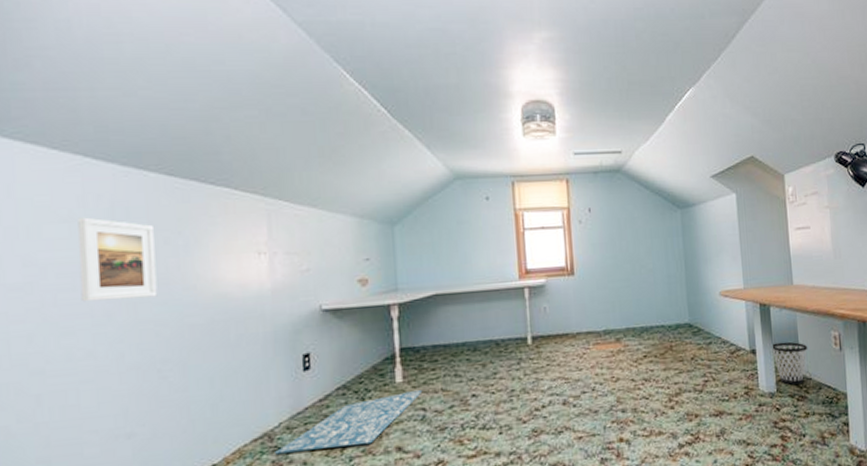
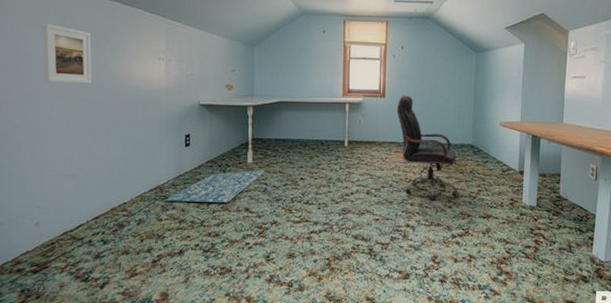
office chair: none [590,269,680,402] -> present [396,95,458,201]
wastebasket: present [770,341,808,385] -> none [536,168,568,203]

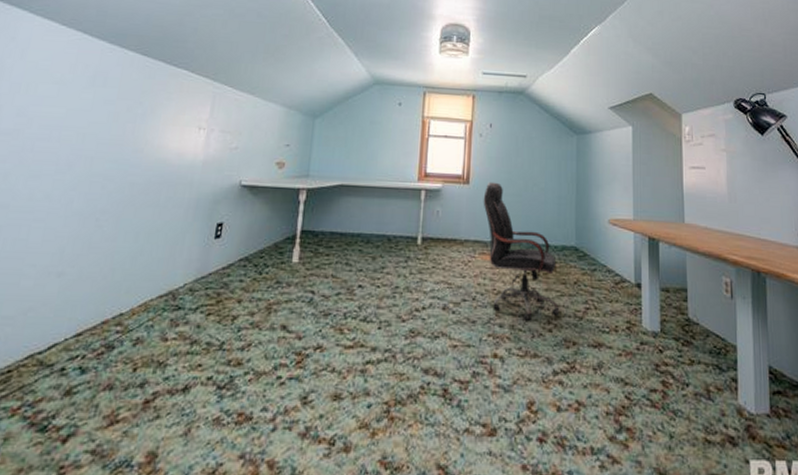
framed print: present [43,23,92,83] -> none [52,81,123,155]
rug: present [164,170,266,204] -> none [175,273,315,318]

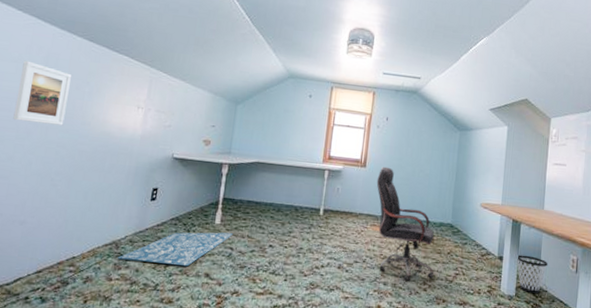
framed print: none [52,81,123,155] -> present [13,60,72,126]
rug: none [175,273,315,318] -> present [118,232,234,267]
wastebasket: none [657,280,697,329] -> present [516,254,548,294]

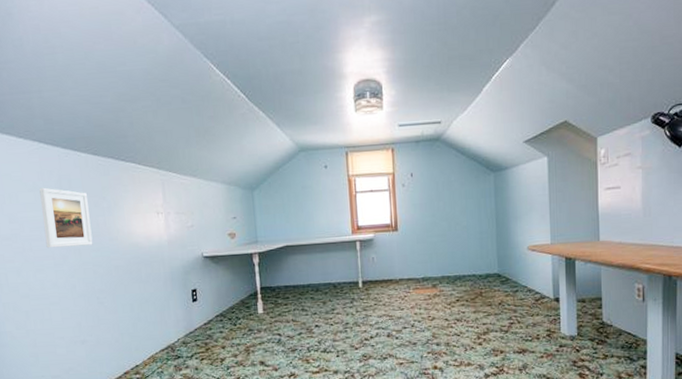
rug: present [118,232,234,267] -> none [176,320,278,361]
office chair: present [376,166,435,281] -> none [411,226,488,338]
wastebasket: present [516,254,548,294] -> none [574,292,611,331]

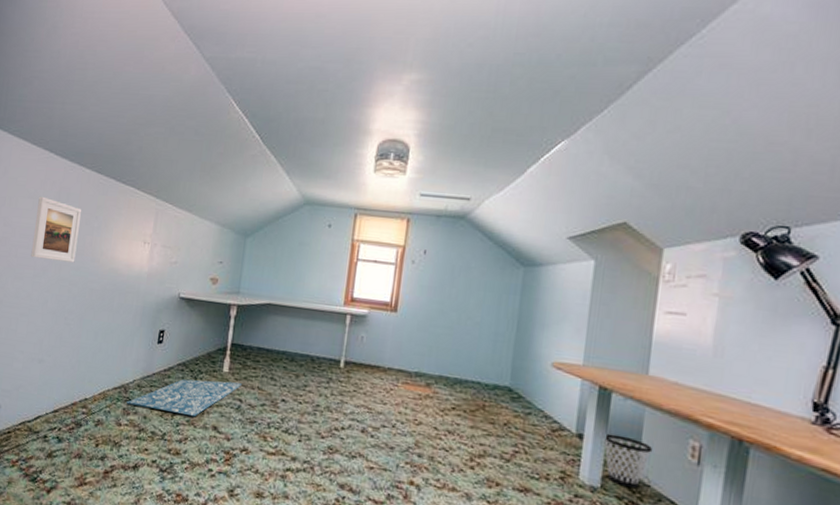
rug: none [176,320,278,361] -> present [126,379,243,417]
wastebasket: none [574,292,611,331] -> present [603,433,653,489]

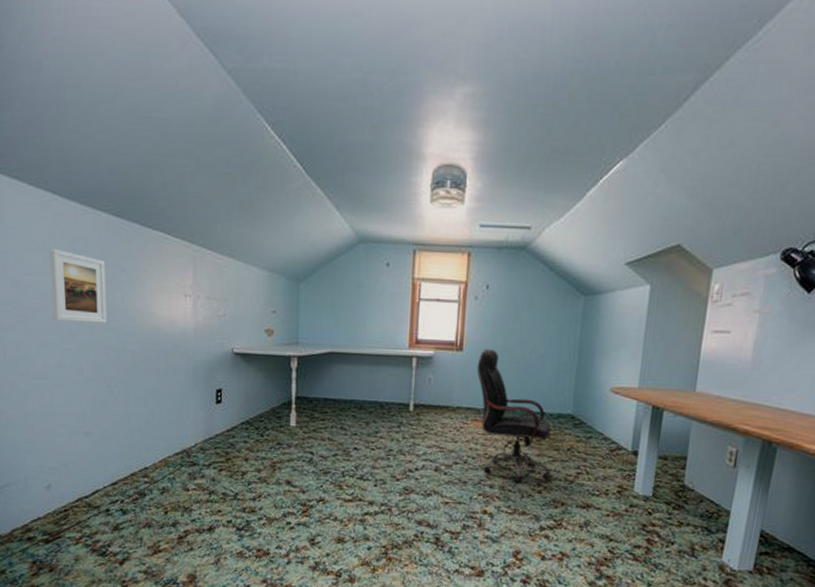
rug: present [126,379,243,417] -> none [191,435,312,474]
office chair: none [410,311,487,456] -> present [476,348,551,483]
wastebasket: present [603,433,653,489] -> none [655,448,698,494]

